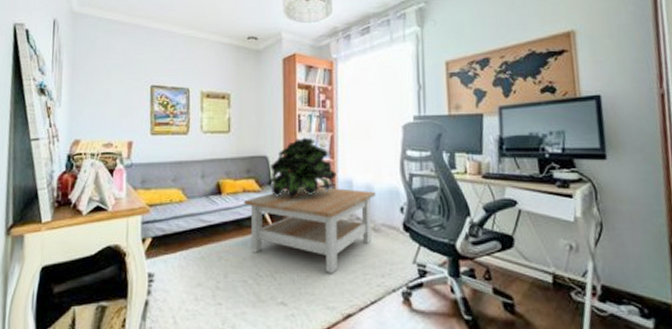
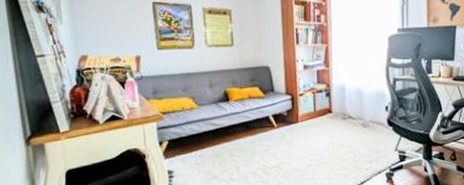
coffee table: present [243,187,376,273] -> none [250,92,365,162]
potted plant: present [268,137,337,199] -> none [271,49,331,103]

